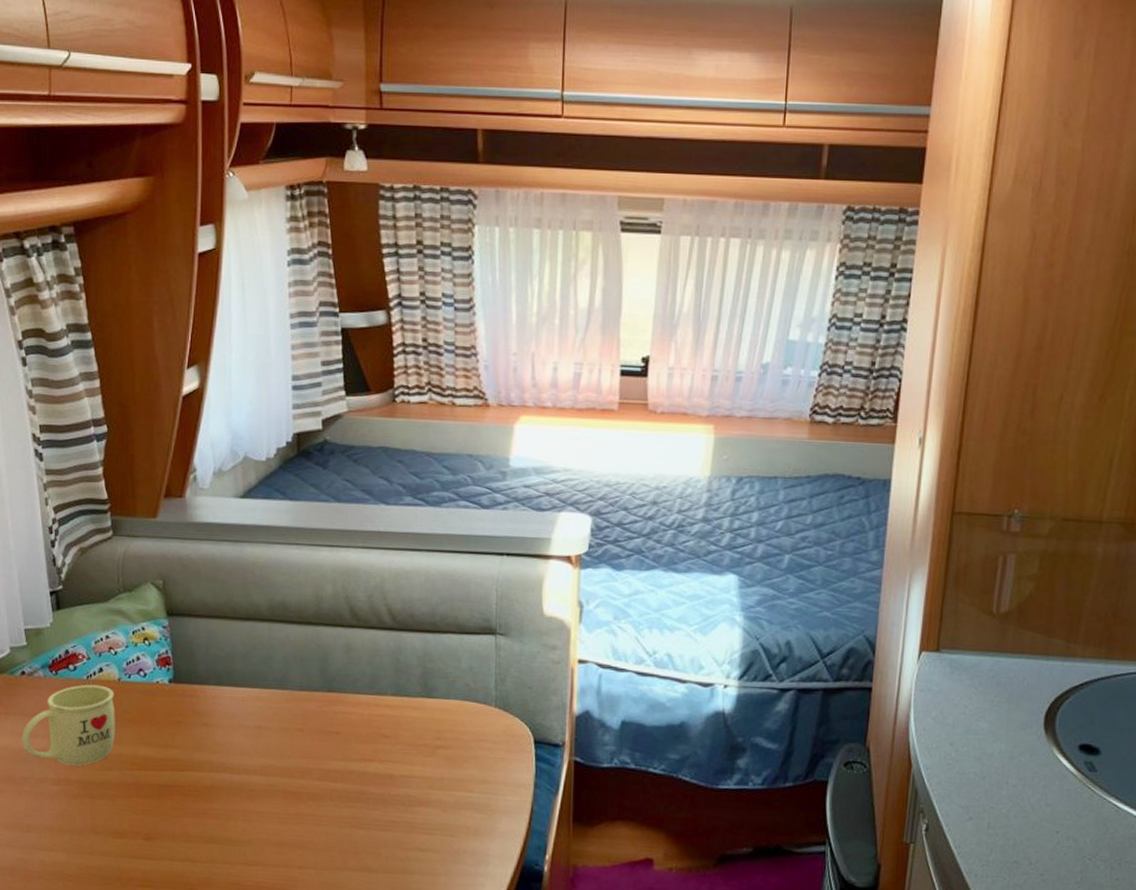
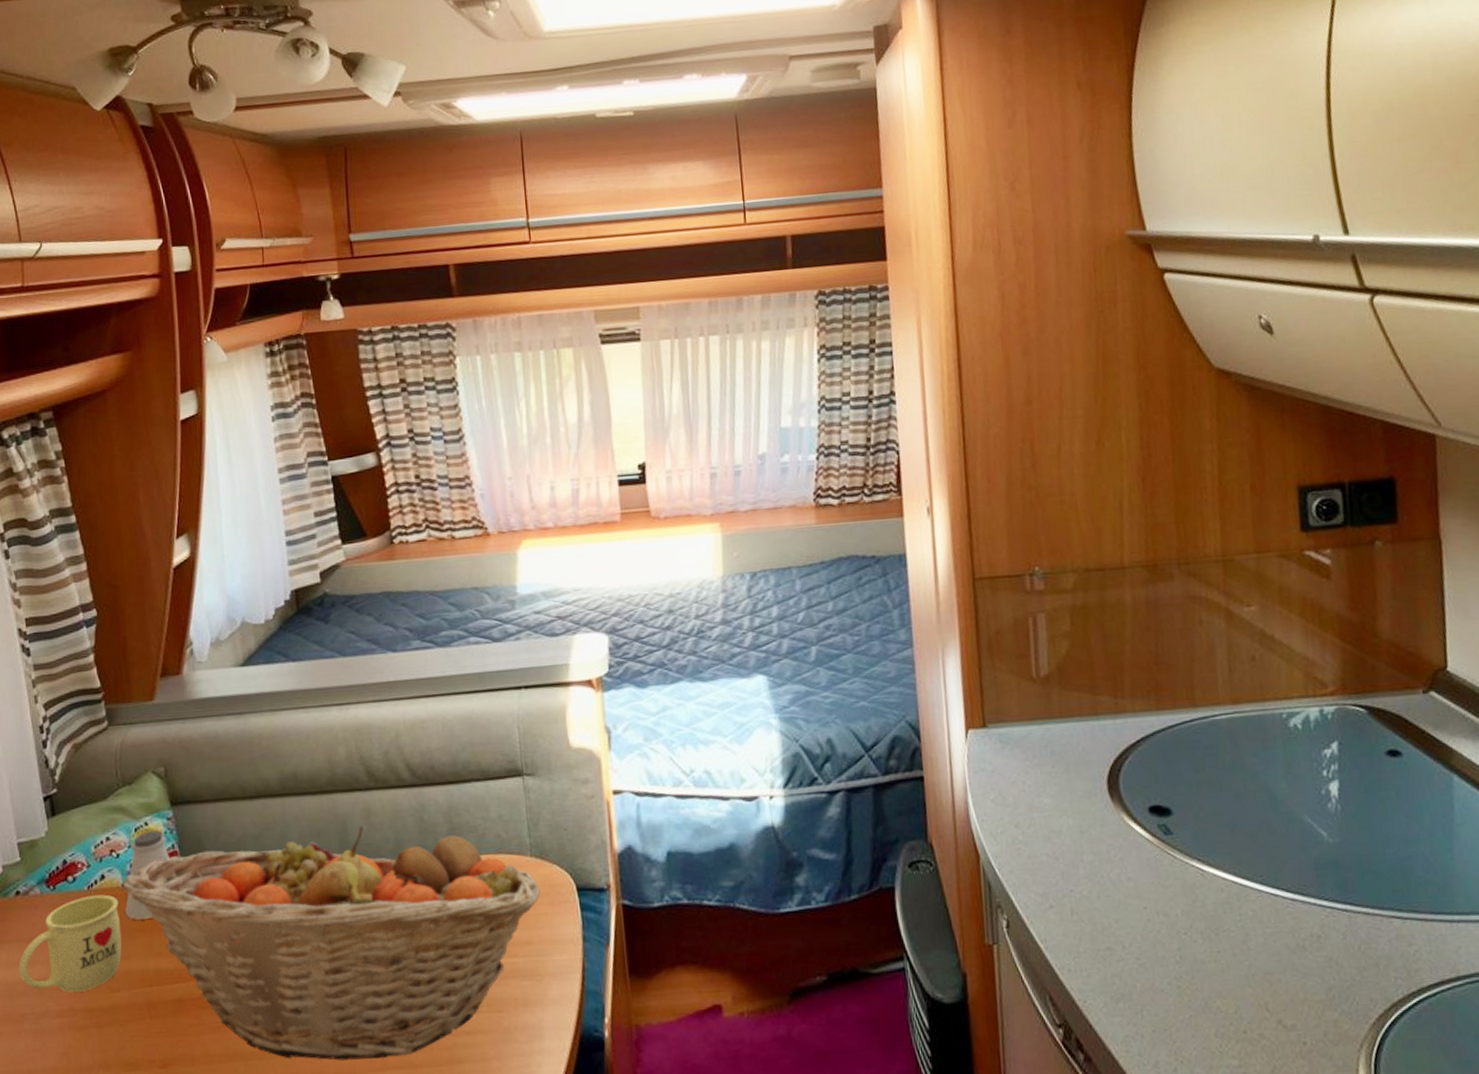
fruit basket: none [118,658,501,861] -> present [122,826,541,1061]
saltshaker: none [120,635,163,712] -> present [125,830,169,920]

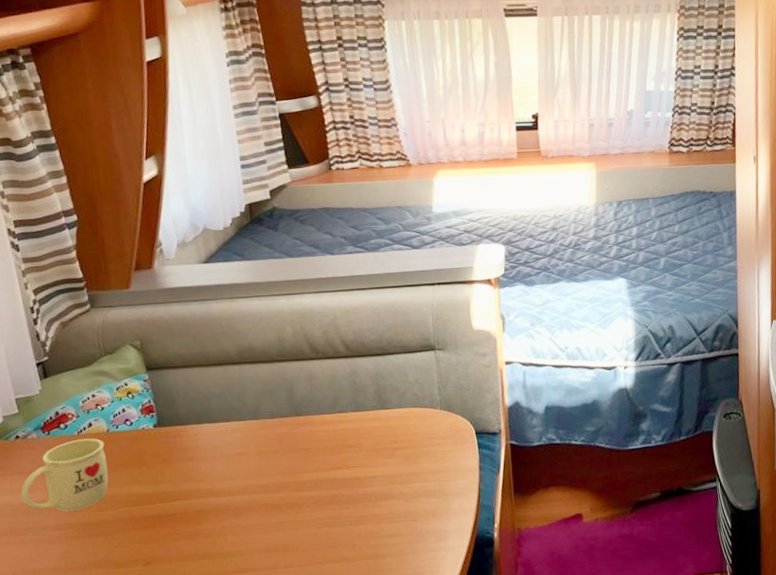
fruit basket: present [122,826,541,1061] -> none [107,387,448,557]
saltshaker: present [125,830,169,920] -> none [110,389,147,457]

